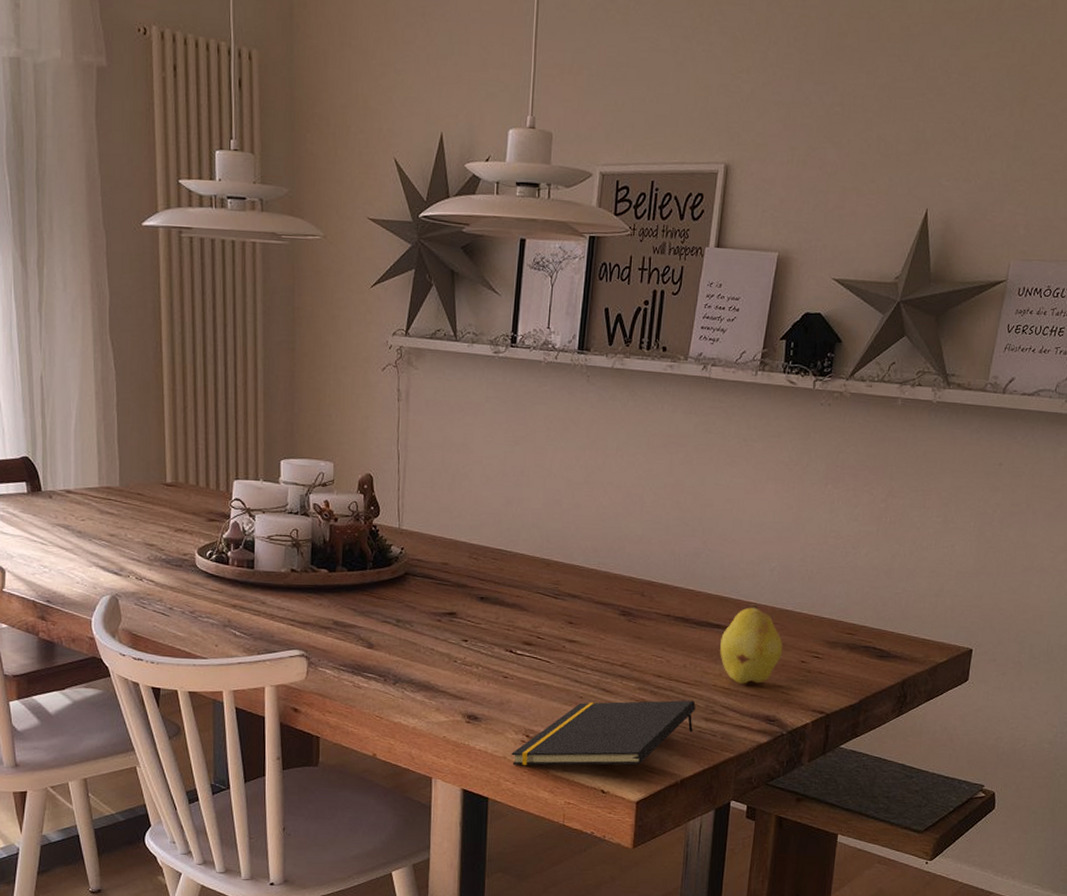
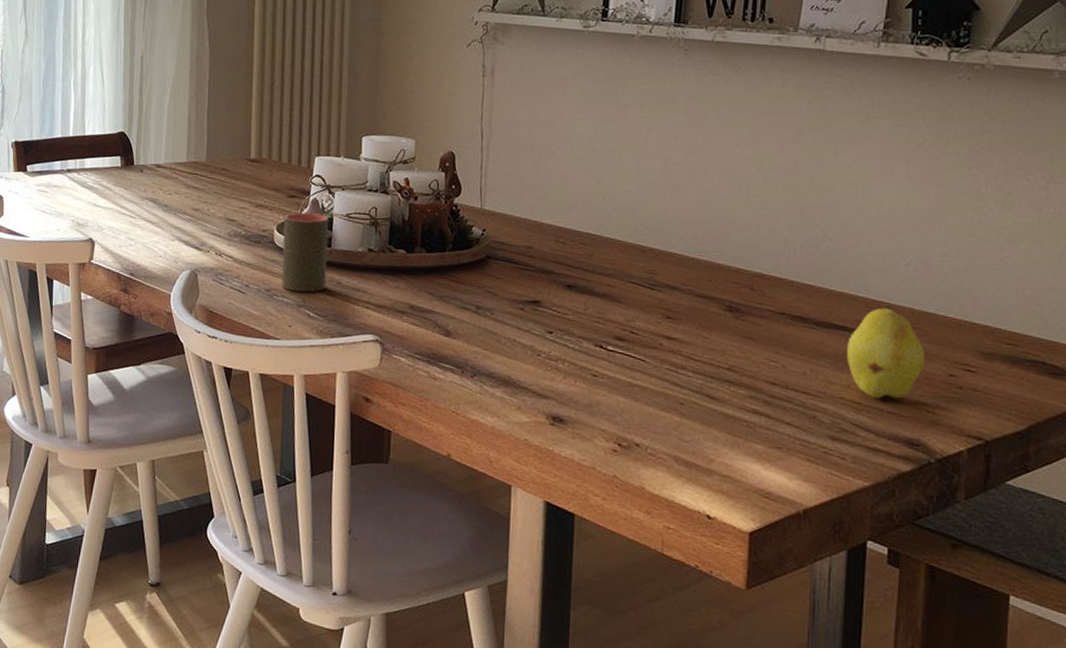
cup: none [204,535,251,613] -> present [281,212,329,293]
notepad: present [511,700,696,766] -> none [601,409,819,488]

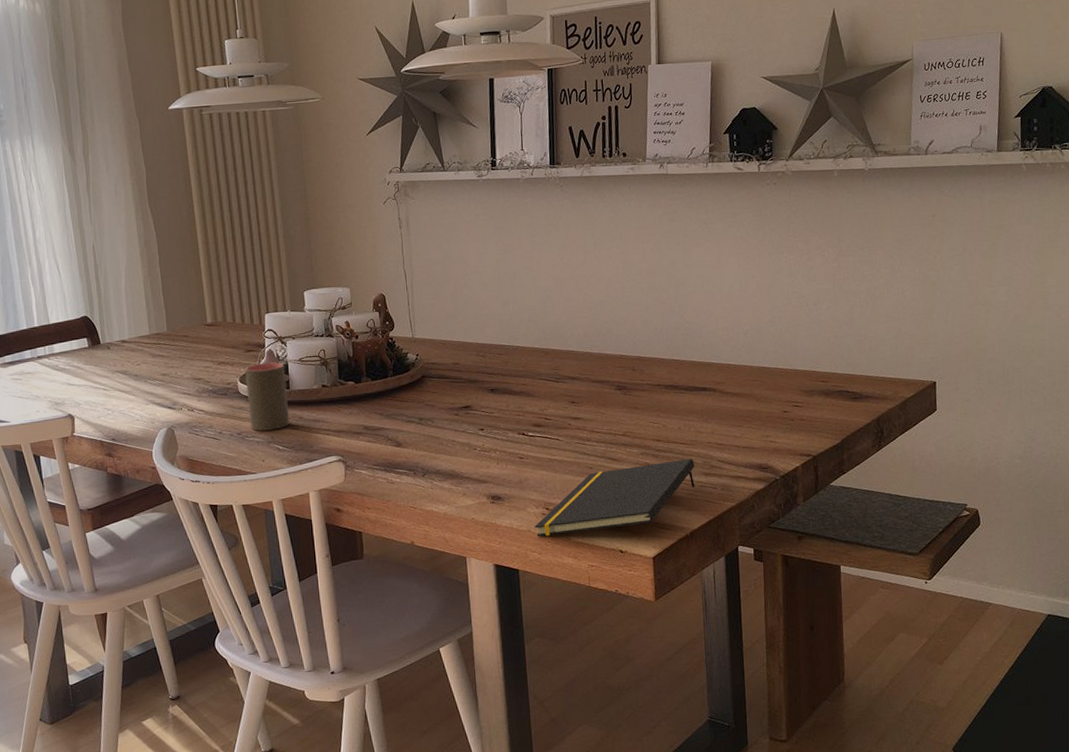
notepad: none [601,409,819,488] -> present [534,458,695,537]
fruit: present [847,306,926,399] -> none [709,366,766,438]

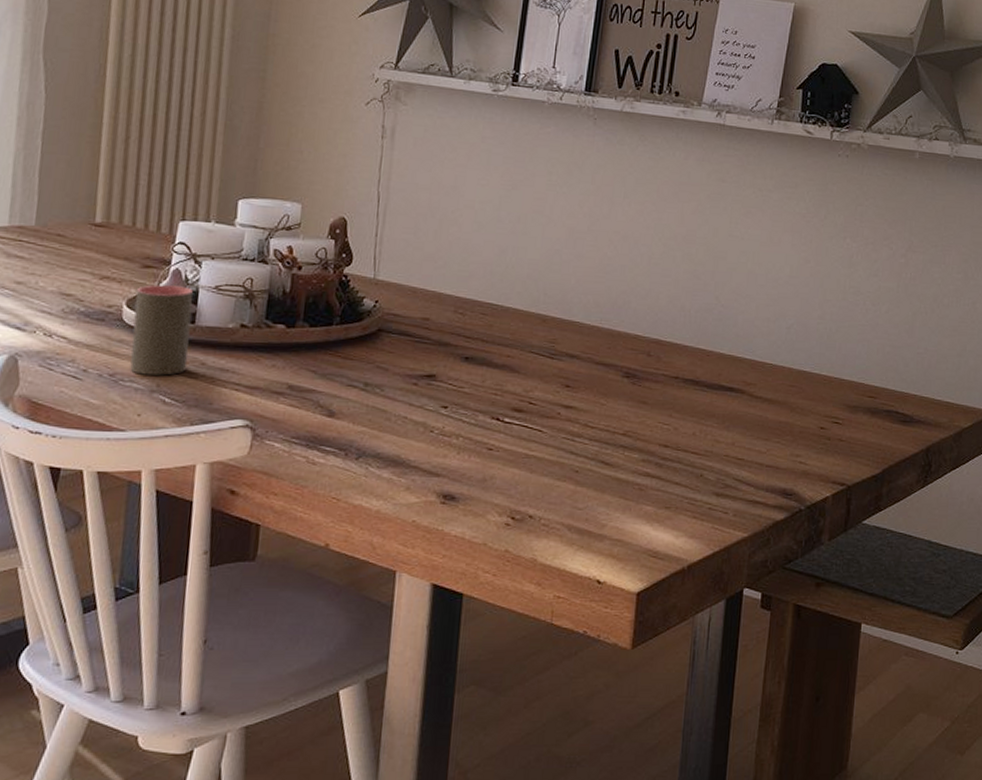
notepad: present [534,458,695,537] -> none [493,472,706,554]

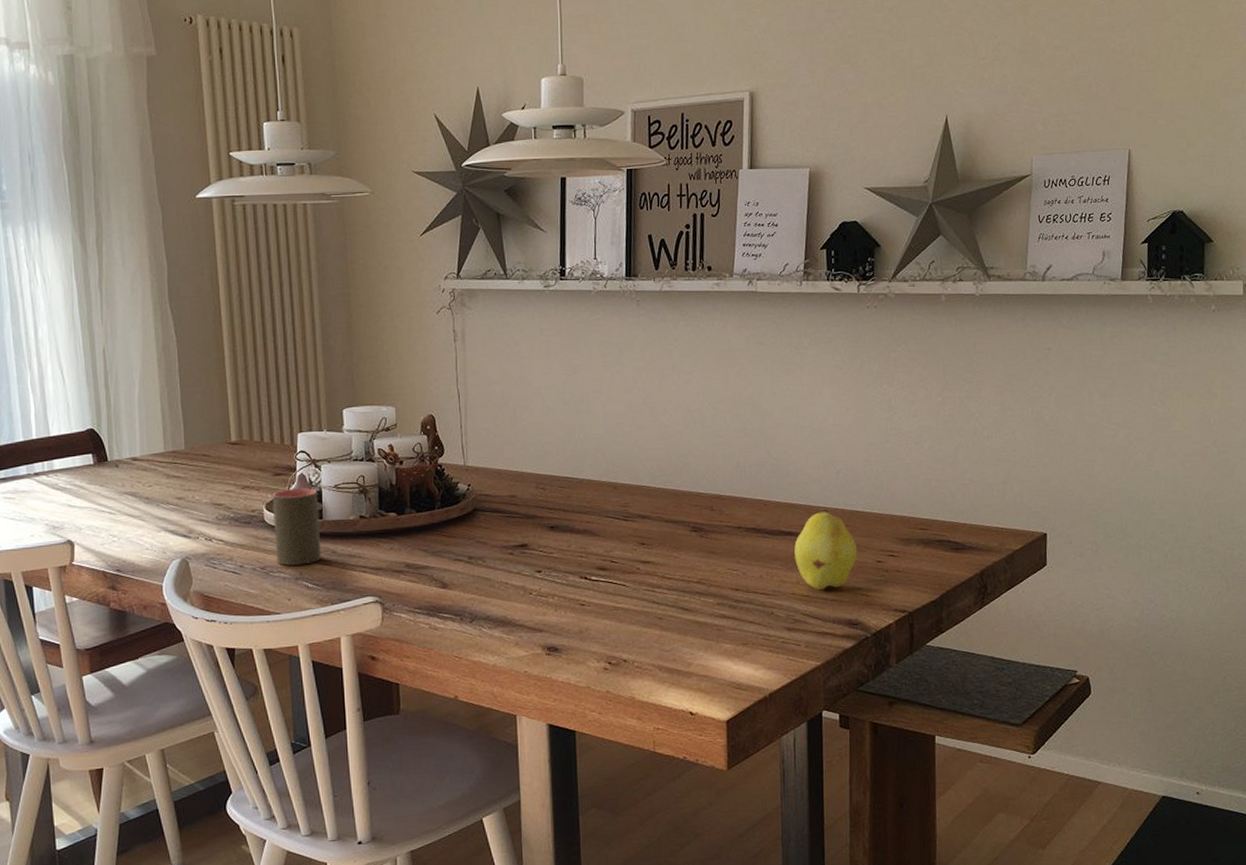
fruit: none [733,366,801,454] -> present [794,509,858,590]

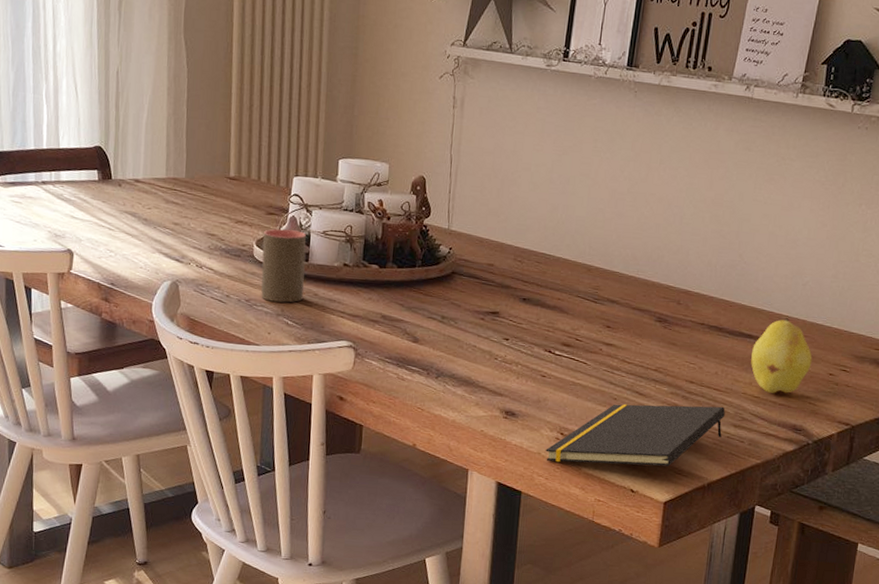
notepad: none [595,611,776,694] -> present [545,404,725,467]

